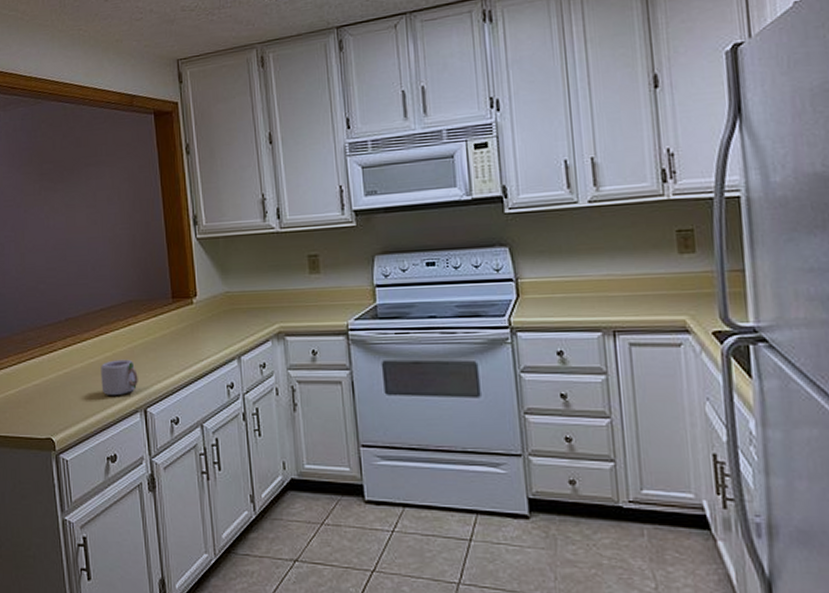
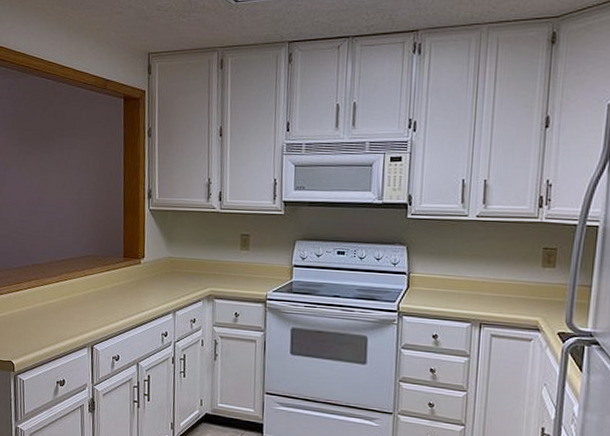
mug: present [101,359,138,395] -> none [57,303,89,332]

